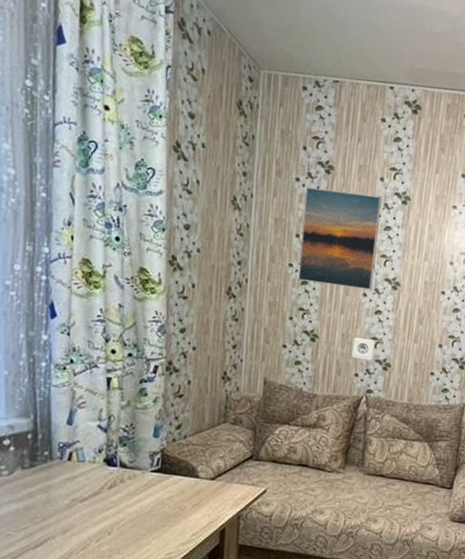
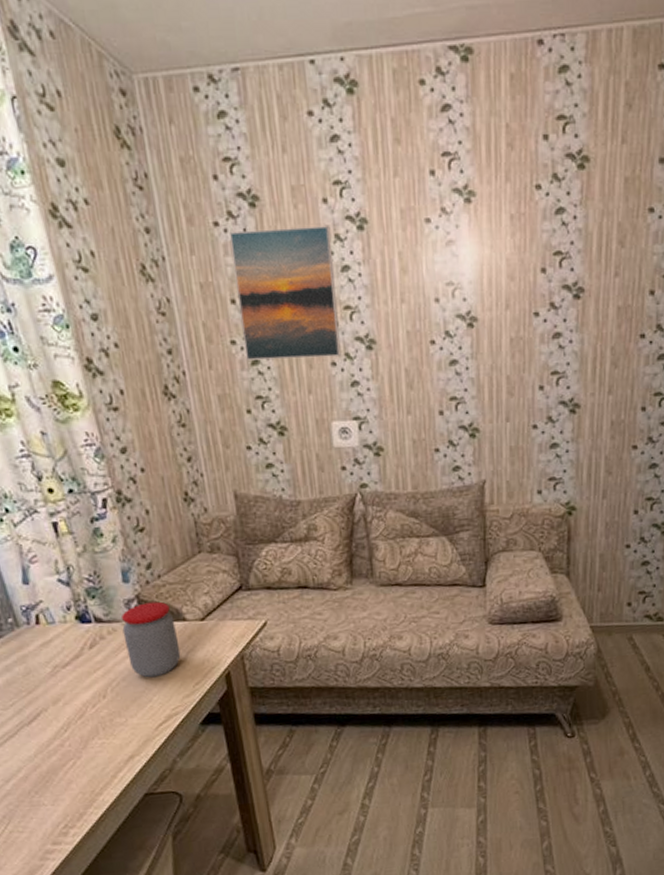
jar: none [140,457,189,523] -> present [121,601,181,678]

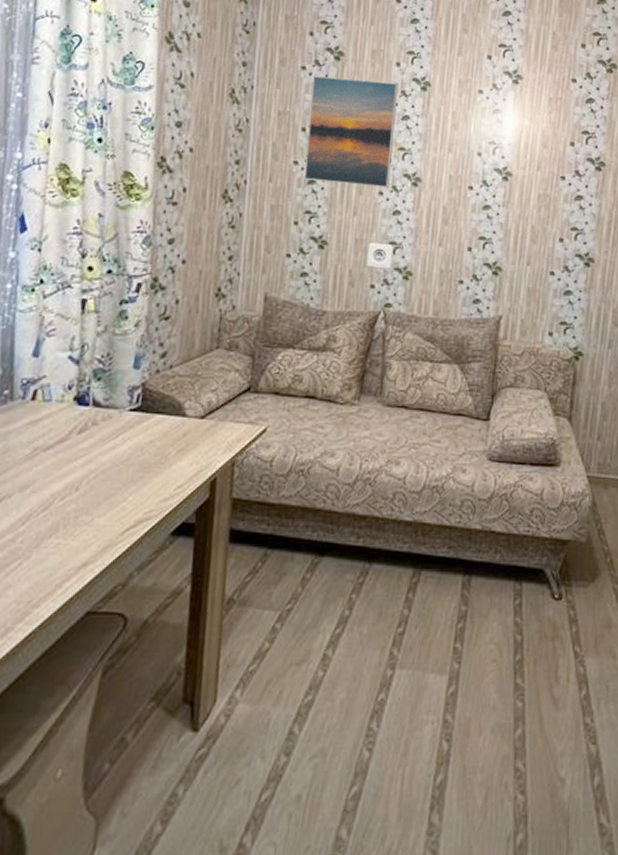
jar: present [121,601,181,678] -> none [115,392,174,474]

